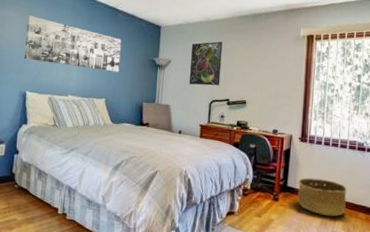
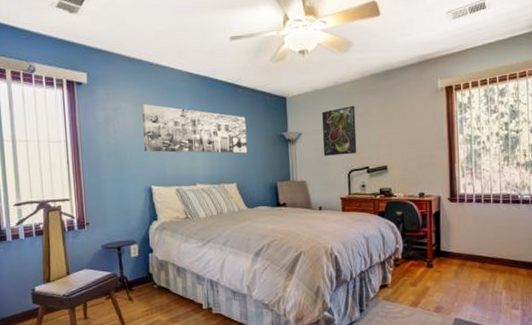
basket: present [297,178,348,217] -> none [452,238,505,277]

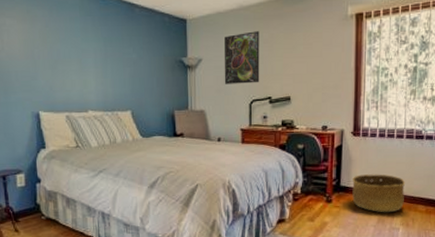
wall art: present [142,104,248,154] -> none [28,21,144,79]
basket: none [452,238,505,277] -> present [352,174,406,213]

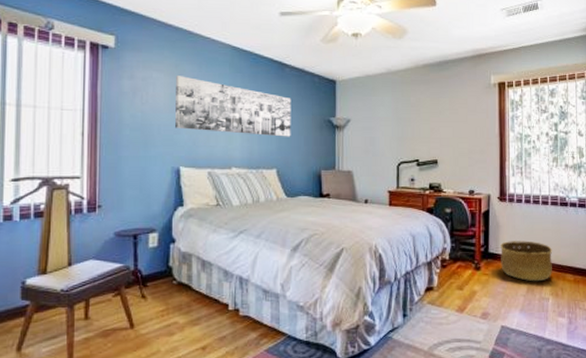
wall art: none [28,21,144,79] -> present [175,76,291,137]
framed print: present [224,31,260,84] -> none [372,95,407,146]

